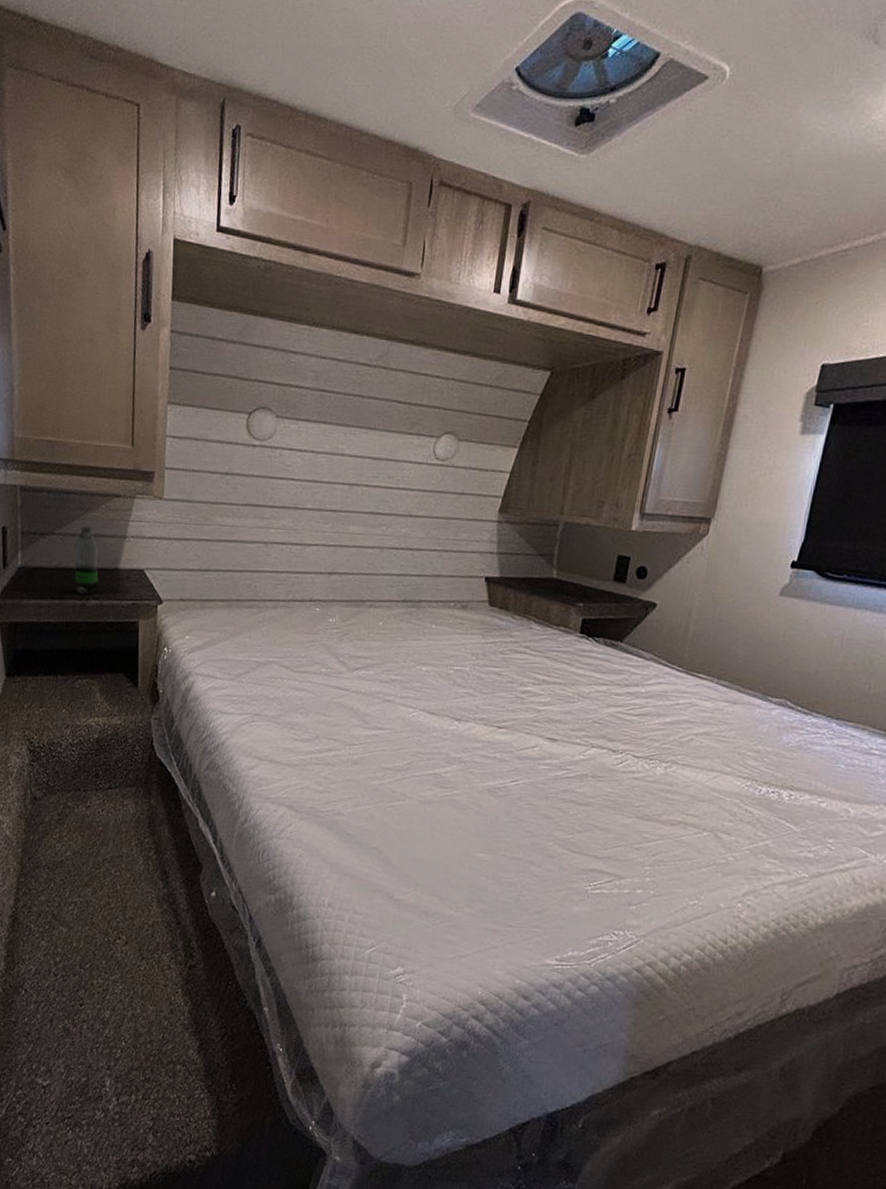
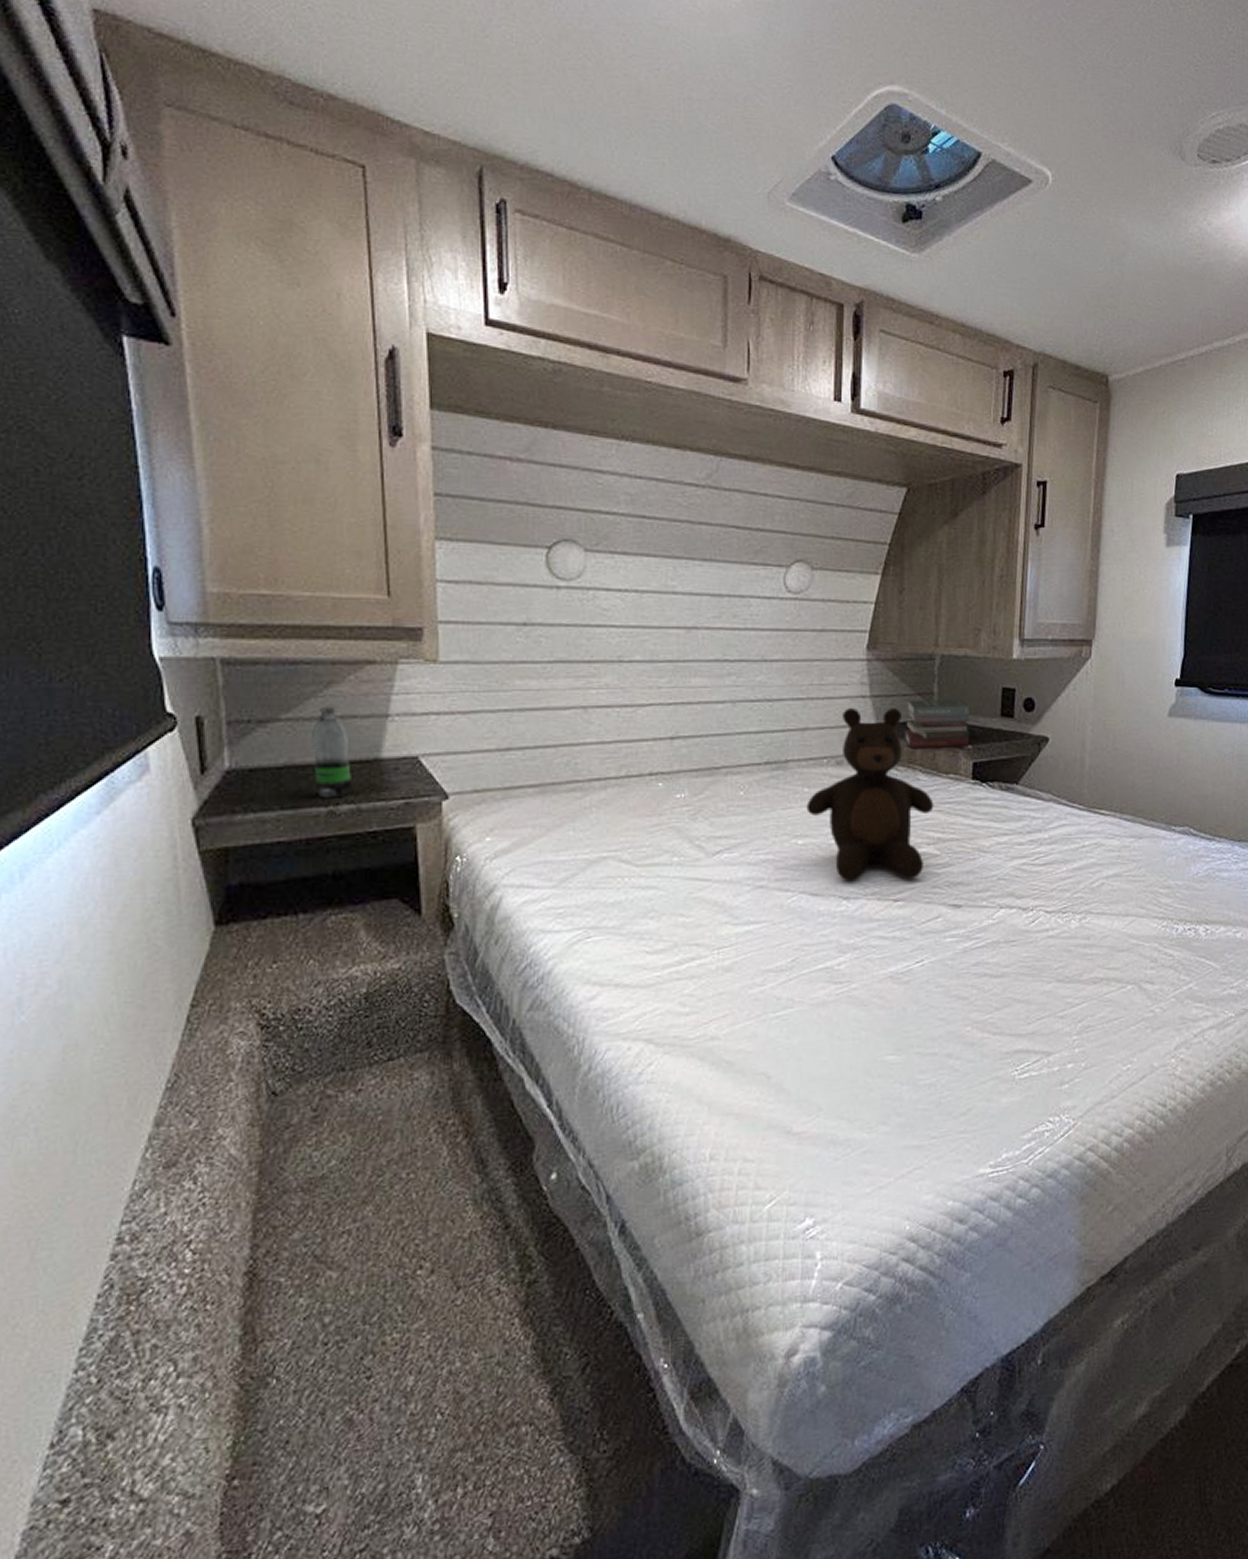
teddy bear: none [432,561,543,711] -> present [806,707,934,880]
books: none [523,558,587,605] -> present [905,699,971,748]

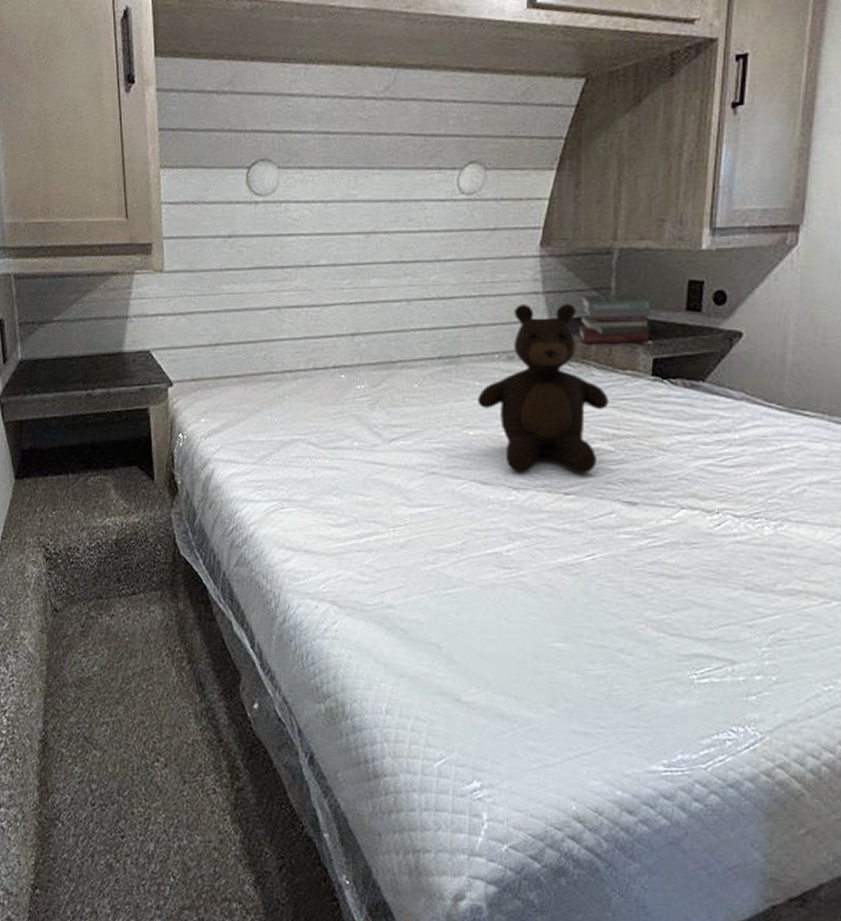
bottle: present [312,707,351,798] -> none [75,311,103,384]

